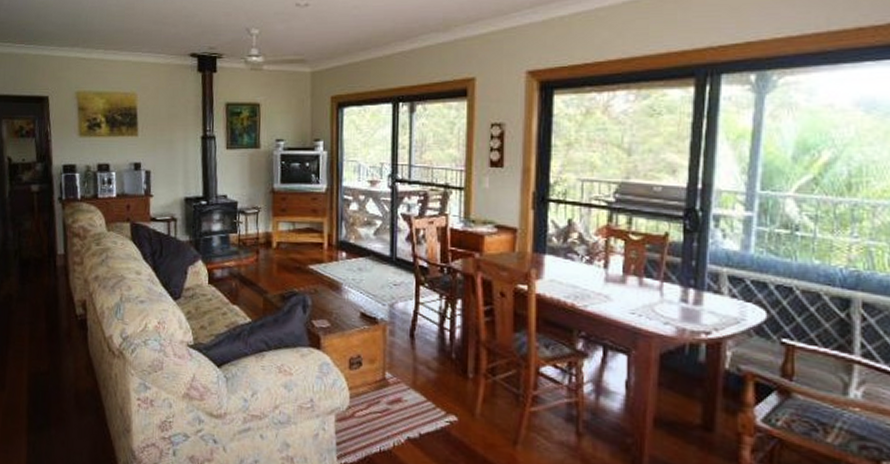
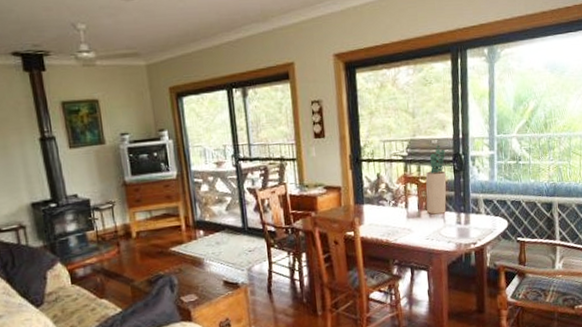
vase: none [635,192,674,286] -> present [425,143,447,215]

